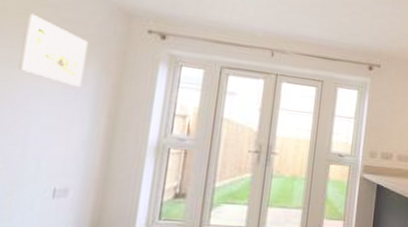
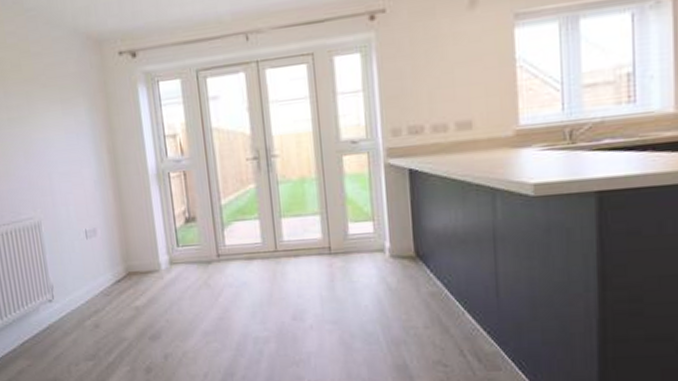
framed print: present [18,13,89,87] -> none [20,68,79,130]

